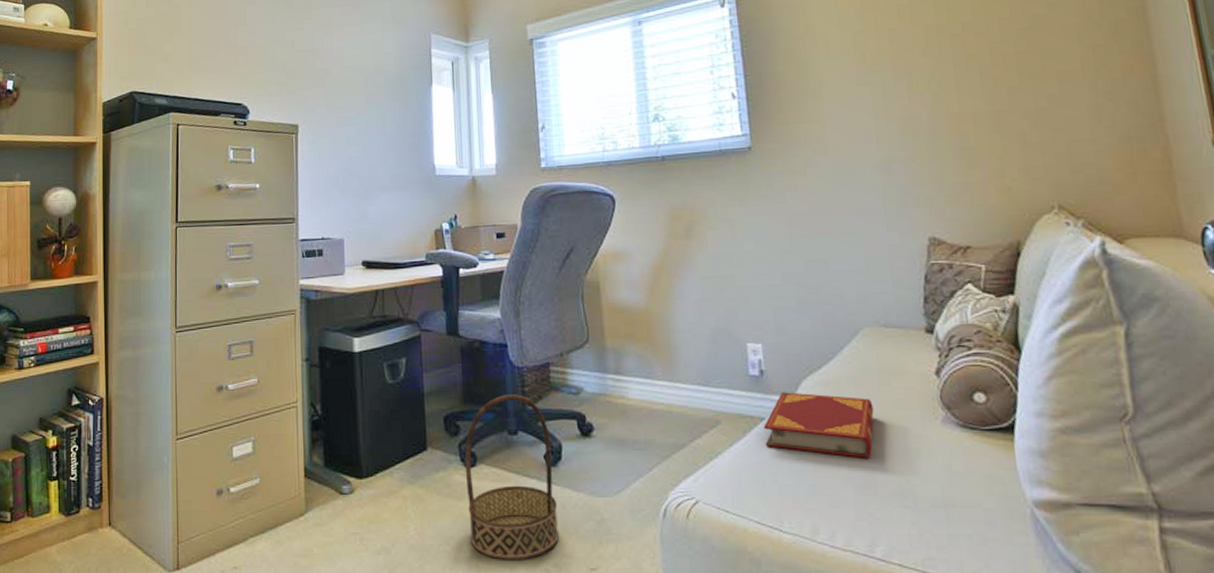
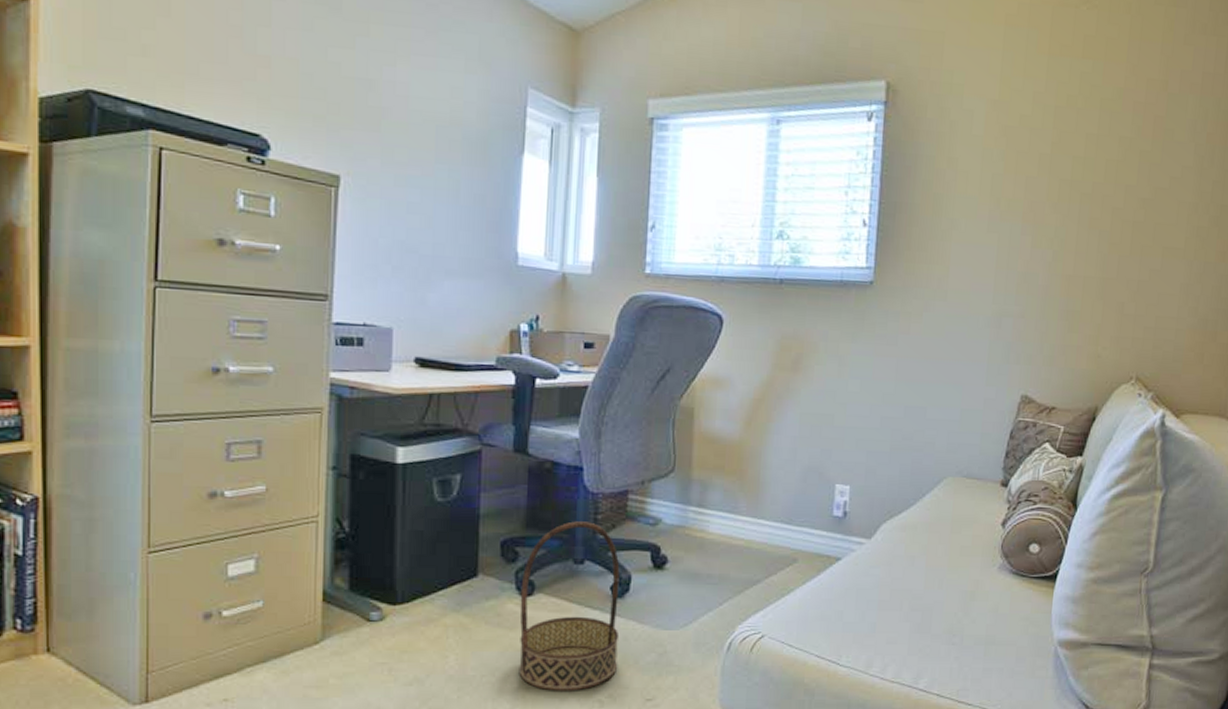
hardback book: present [763,392,874,458] -> none [837,534,942,599]

